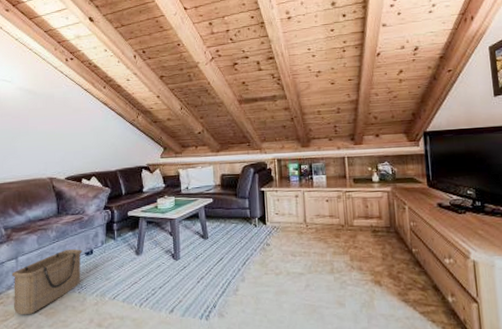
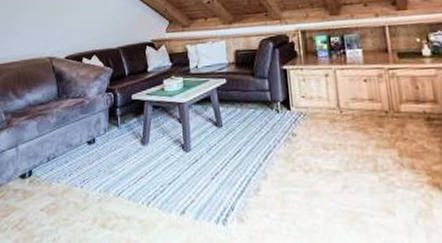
basket: present [11,249,82,314] -> none [12,137,84,210]

